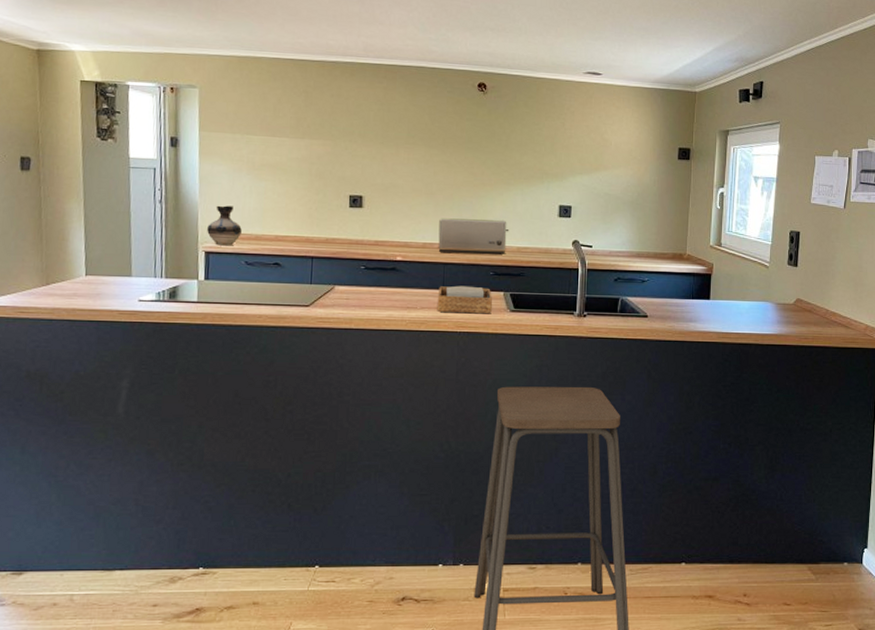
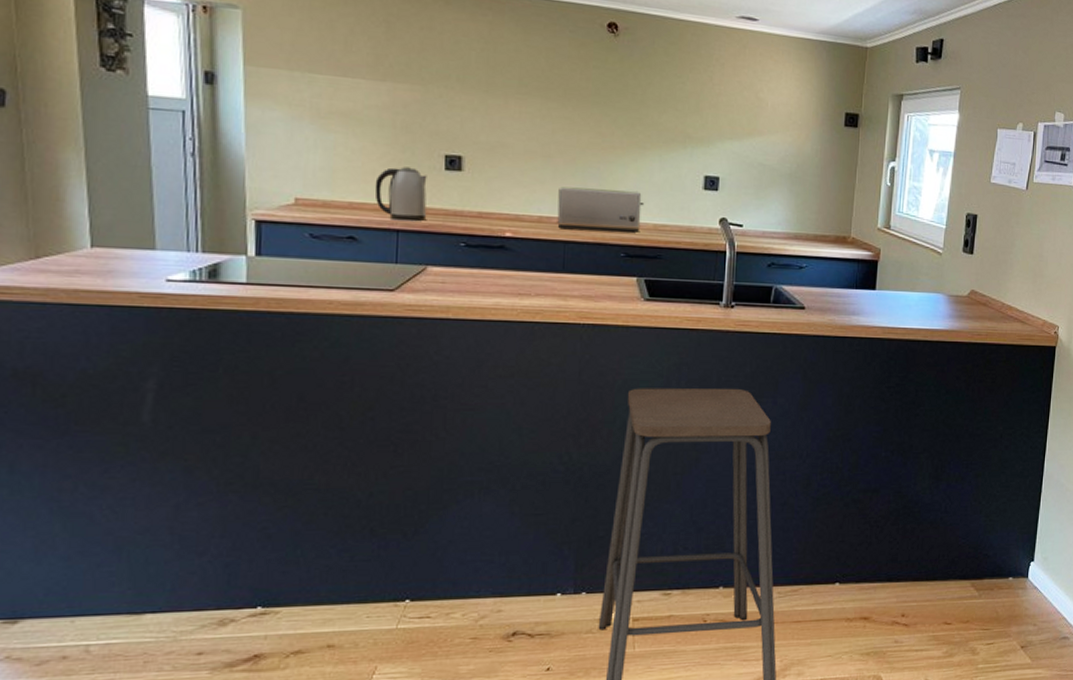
ceramic jug: present [207,205,242,246] -> none [258,161,304,214]
kettle: none [295,206,336,250] -> present [374,167,427,222]
napkin holder: present [437,285,492,314] -> none [555,268,623,303]

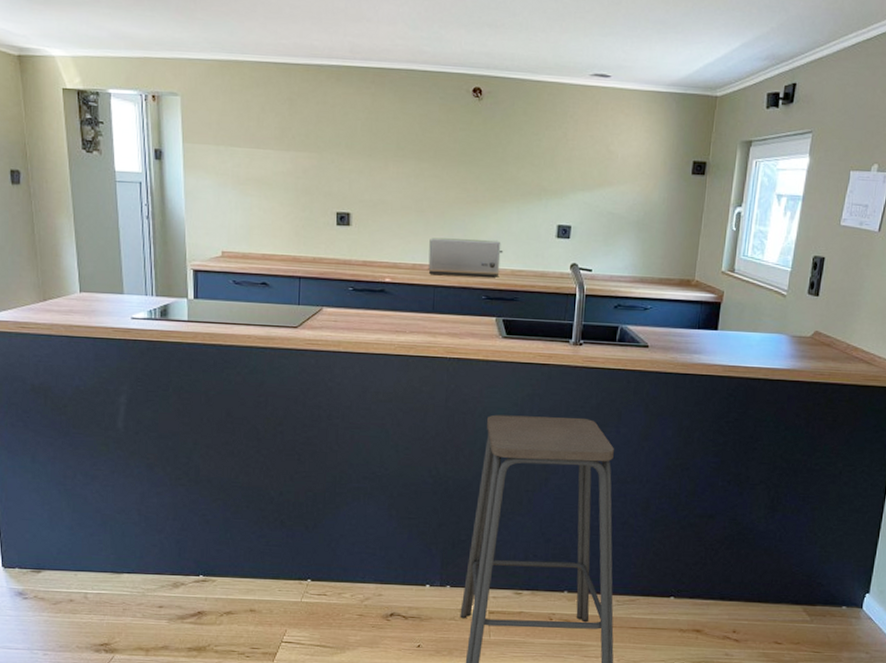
kettle: present [374,167,427,222] -> none [281,223,323,270]

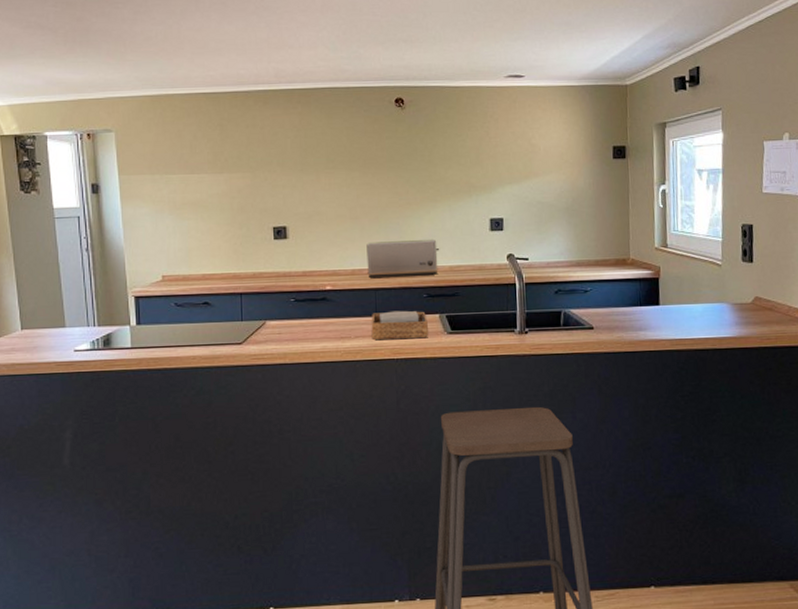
napkin holder: none [426,309,484,340] -> present [371,310,428,339]

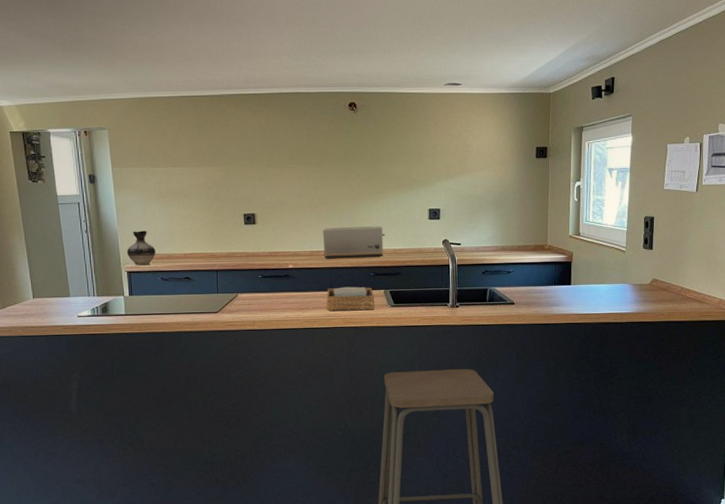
ceramic jug: none [135,248,169,289] -> present [127,230,156,266]

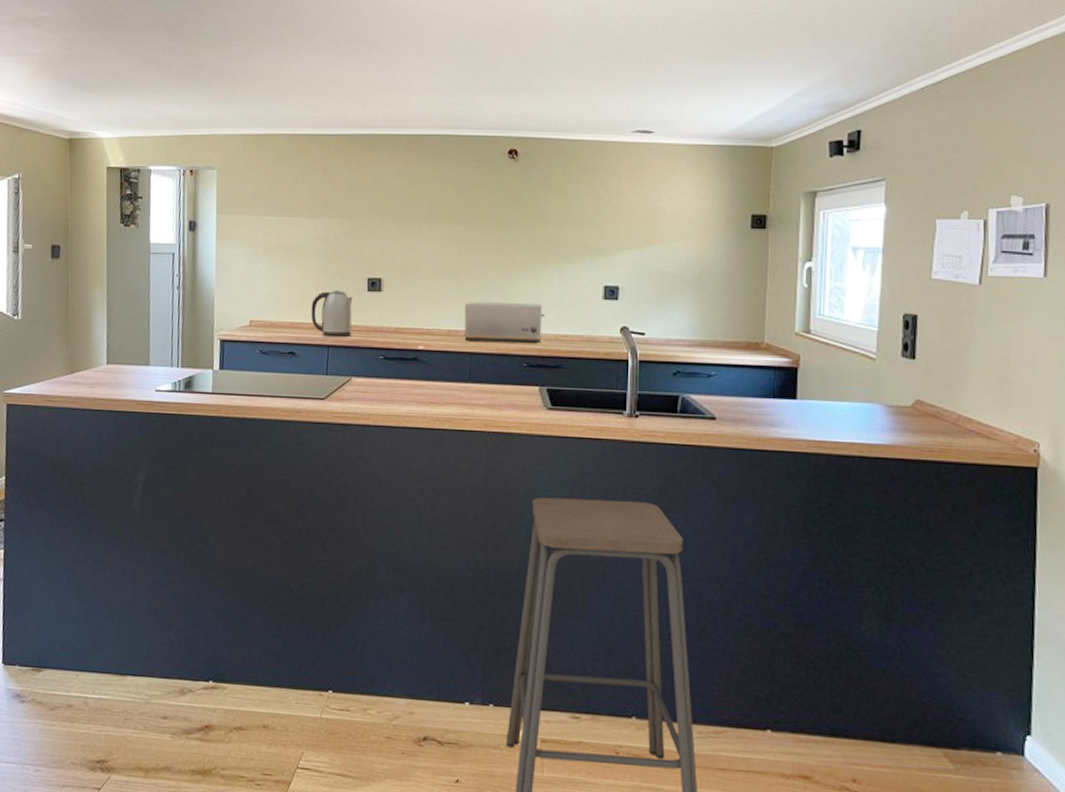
ceramic jug: present [127,230,156,266] -> none [223,291,257,334]
kettle: none [199,225,235,264] -> present [310,290,353,338]
napkin holder: present [326,286,374,311] -> none [463,378,526,412]

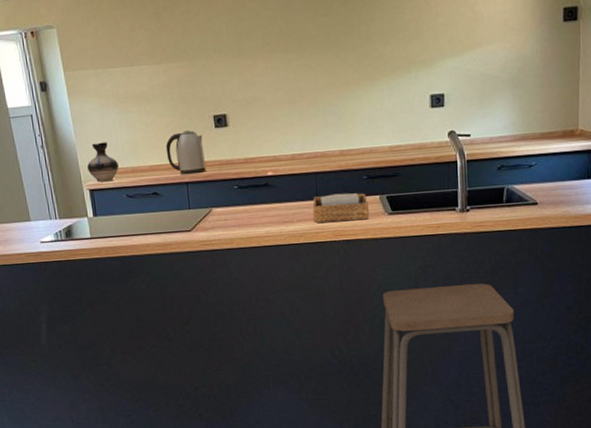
ceramic jug: none [223,291,257,334] -> present [87,142,119,183]
napkin holder: none [463,378,526,412] -> present [312,193,369,223]
toaster: present [464,302,545,343] -> none [305,119,379,163]

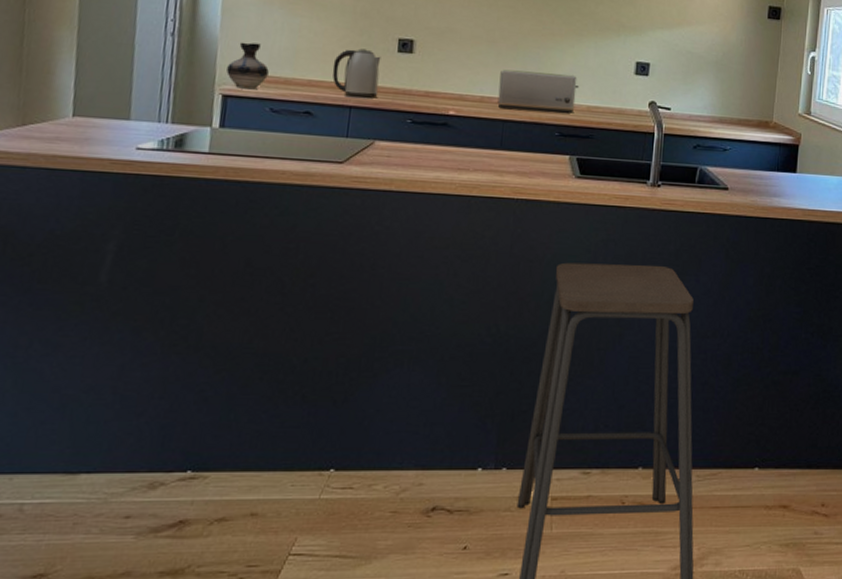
toaster: none [305,119,379,163] -> present [497,69,580,113]
napkin holder: present [312,193,369,223] -> none [492,146,556,180]

